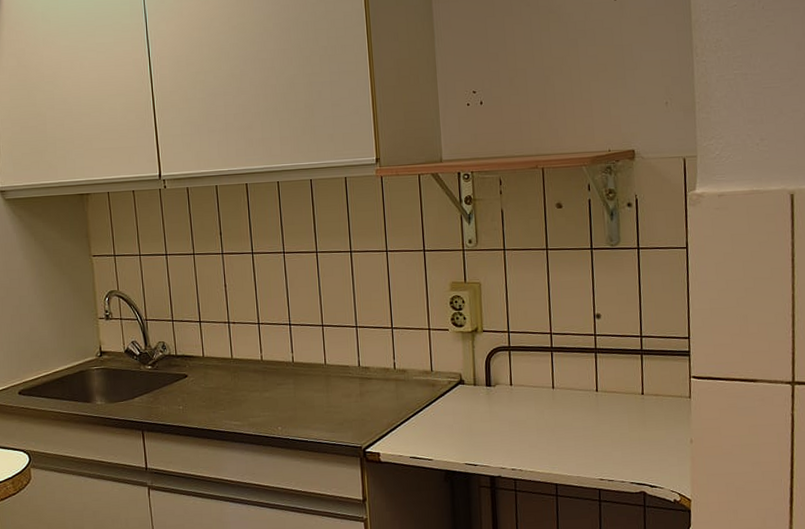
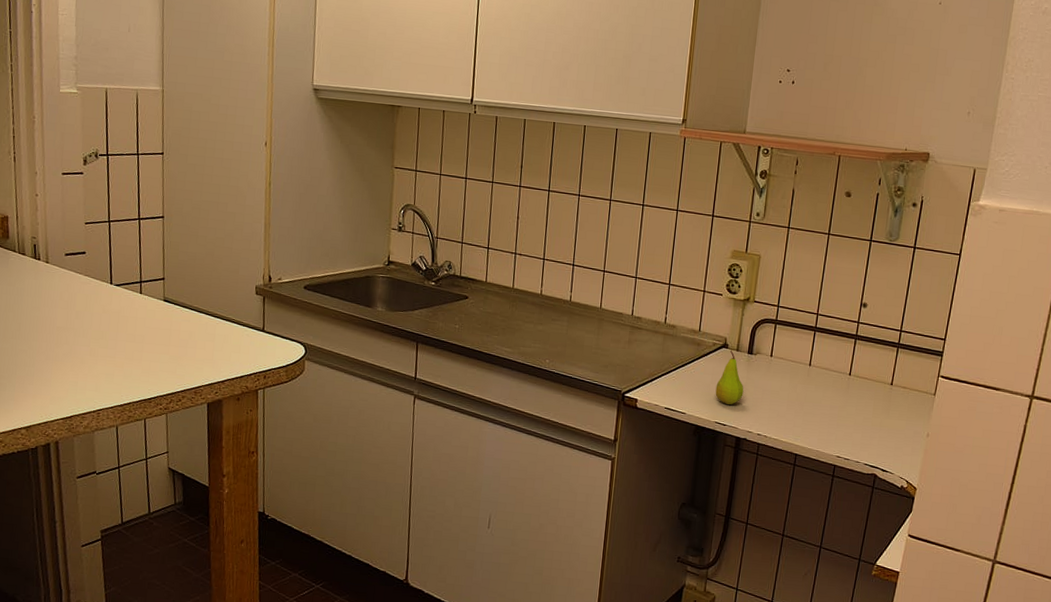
fruit: none [459,386,489,443] -> present [715,350,744,405]

